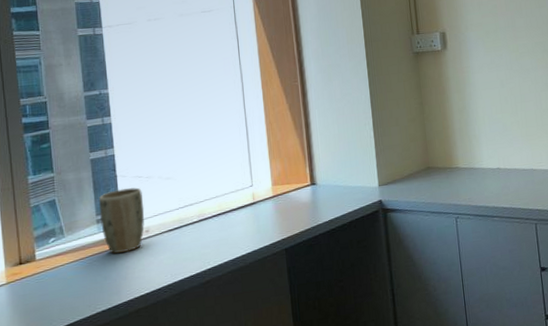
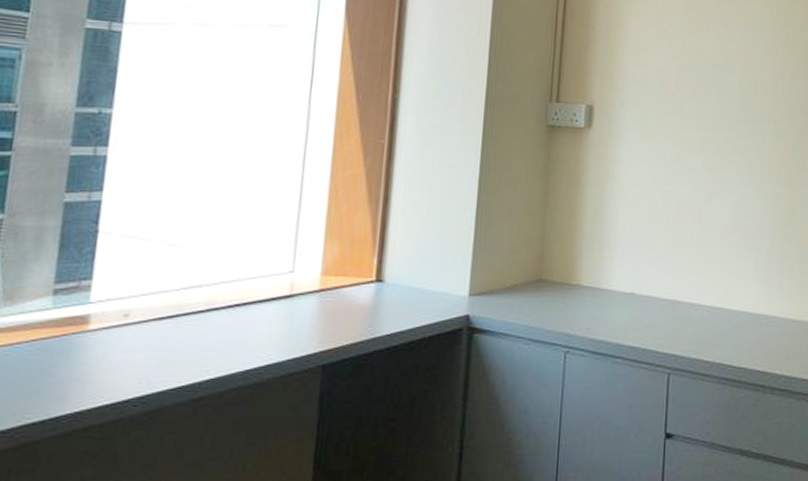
plant pot: present [99,187,145,254] -> none [58,249,131,343]

